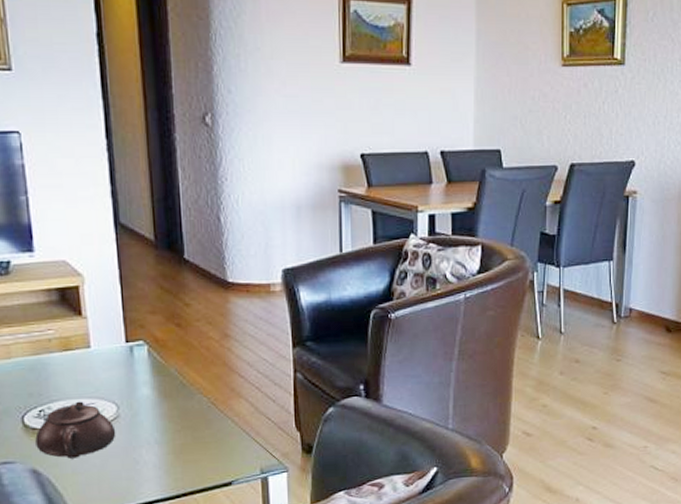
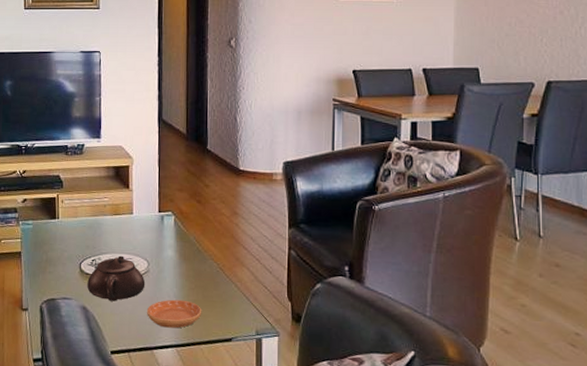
saucer: none [121,445,193,481] -> present [147,299,202,328]

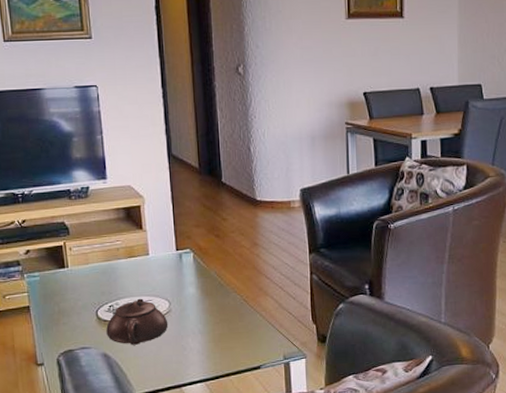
saucer: present [147,299,202,328] -> none [172,335,229,364]

